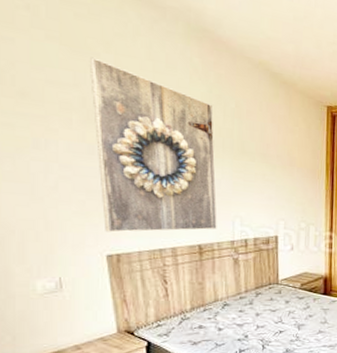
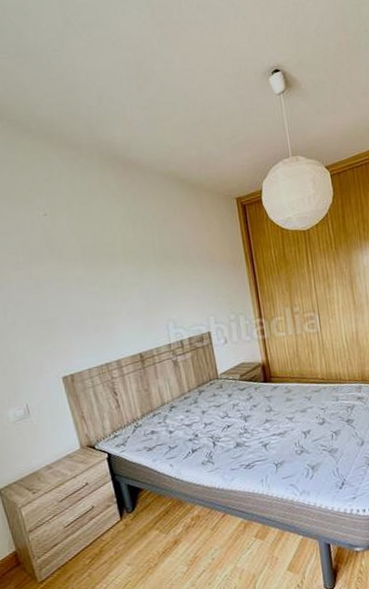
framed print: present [89,57,217,233] -> none [26,204,154,356]

